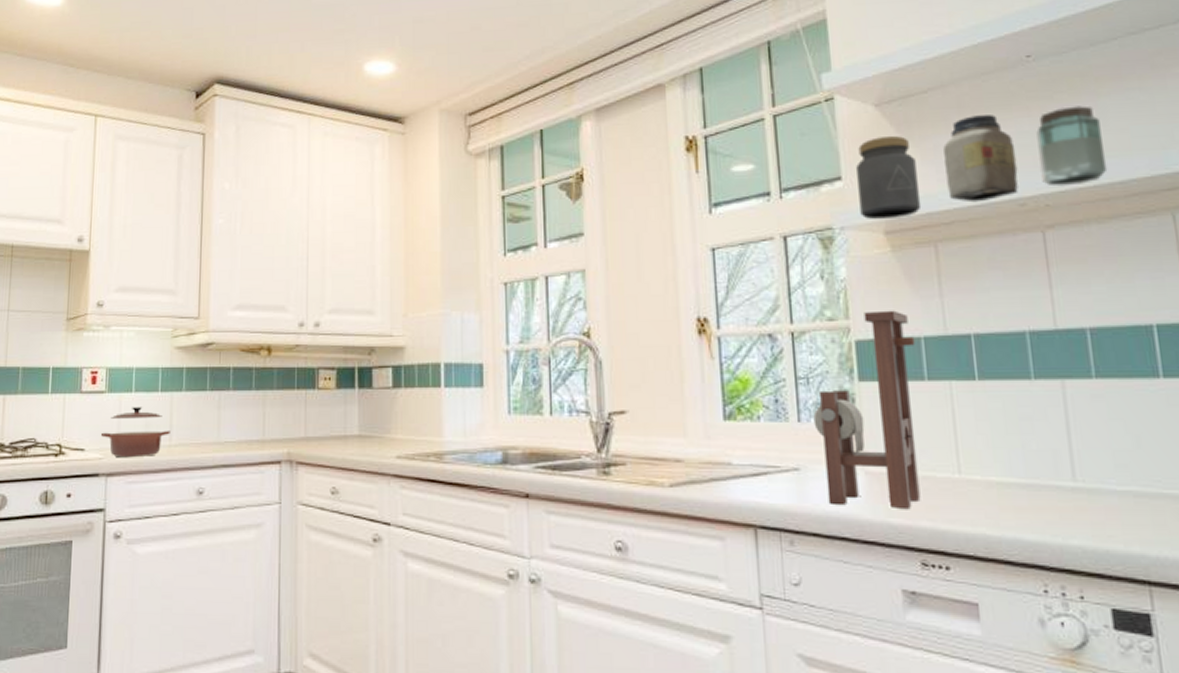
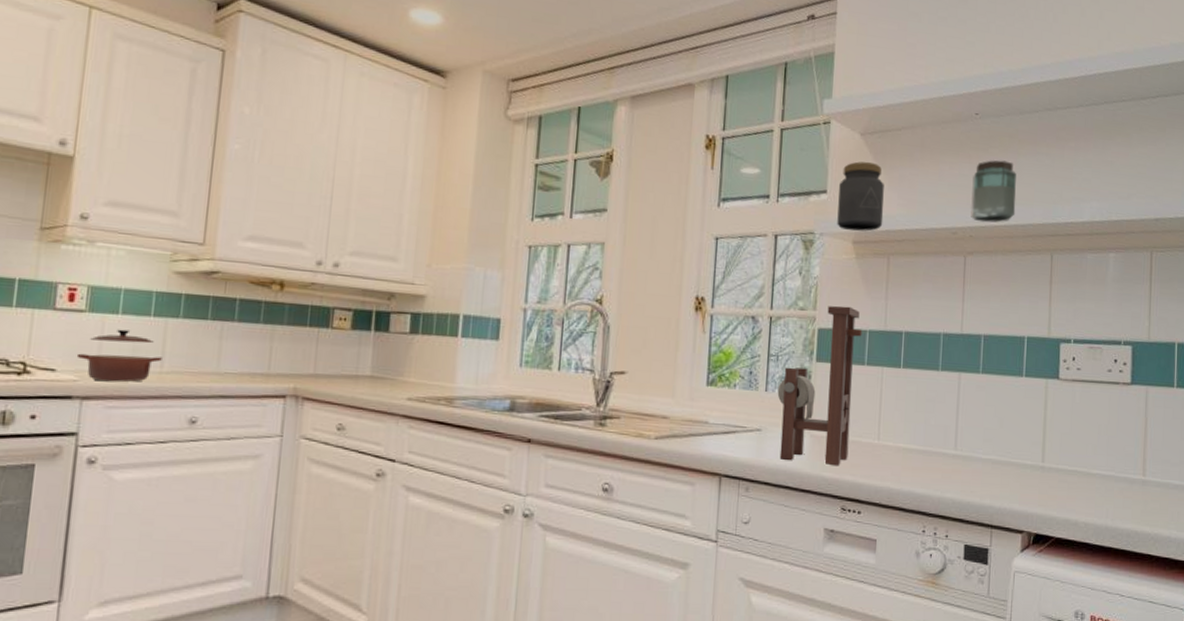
jar: present [943,115,1019,203] -> none [904,155,956,227]

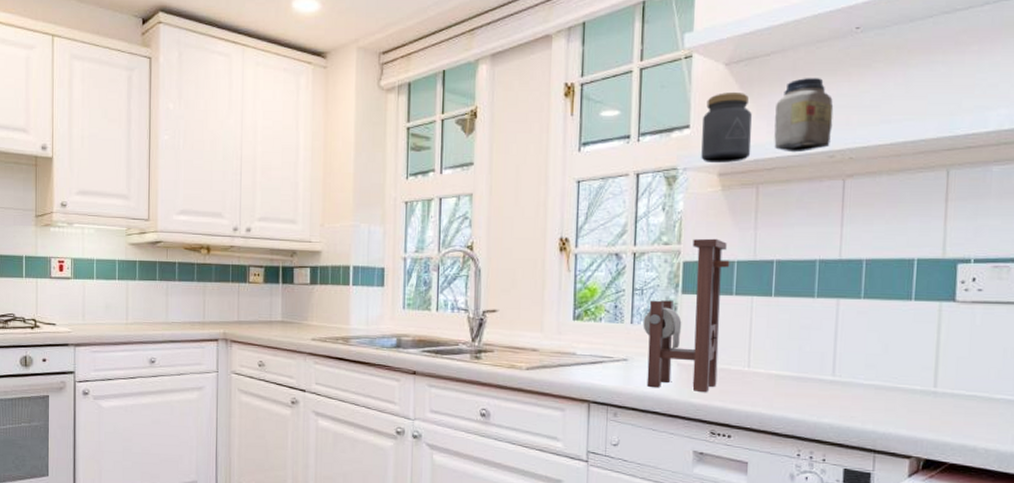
saucepan: present [76,329,162,382] -> none [68,291,127,332]
jar: none [904,155,956,227] -> present [774,78,834,153]
peanut butter: present [970,160,1016,223] -> none [850,74,905,143]

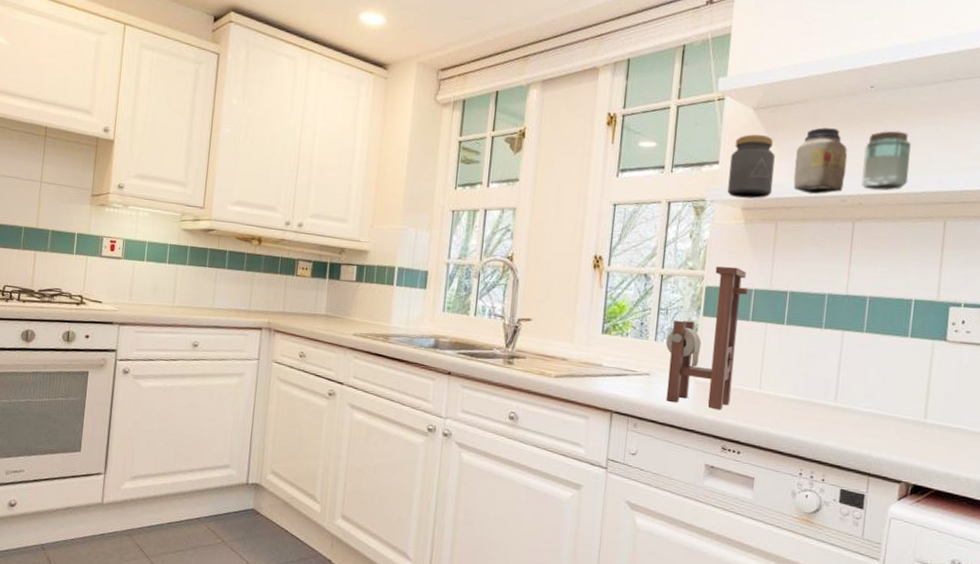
peanut butter: none [850,74,905,143] -> present [861,131,911,191]

